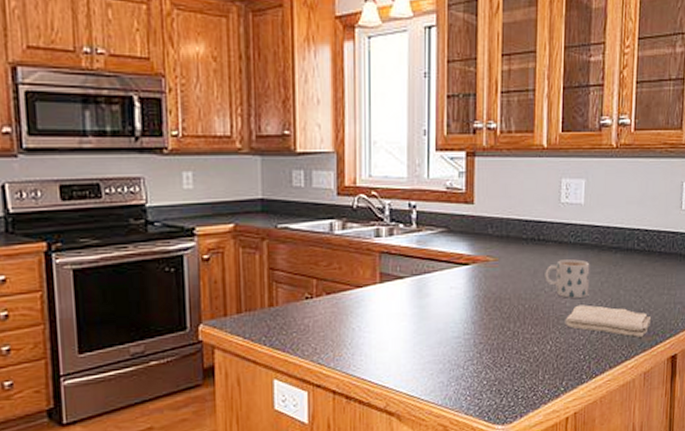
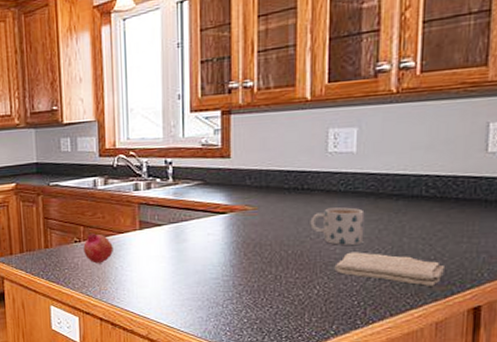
fruit: none [316,286,350,325] -> present [83,232,113,264]

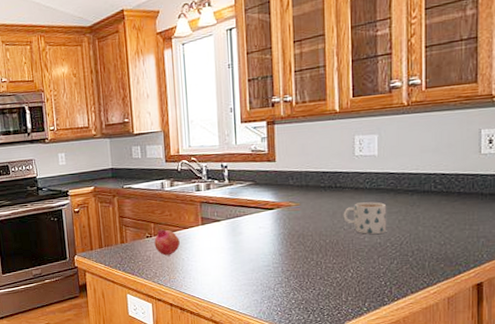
washcloth: present [334,252,446,286] -> none [364,239,453,267]

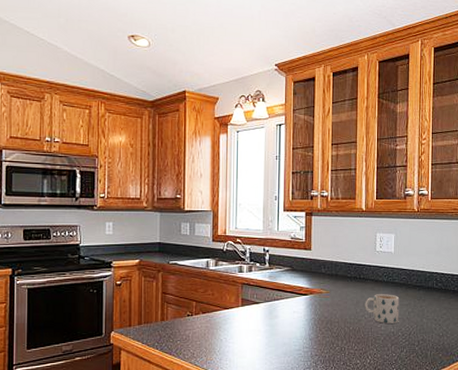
fruit: present [154,228,180,256] -> none [194,307,219,336]

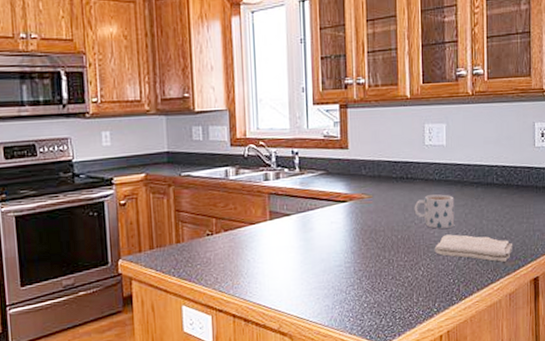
washcloth: none [381,329,449,356] -> present [434,234,513,262]

